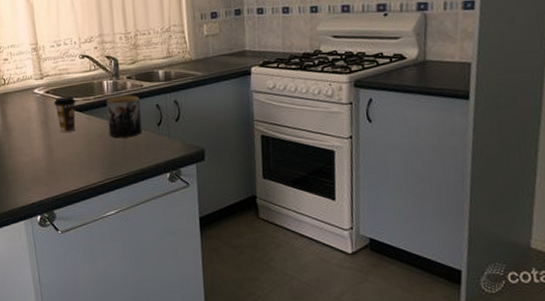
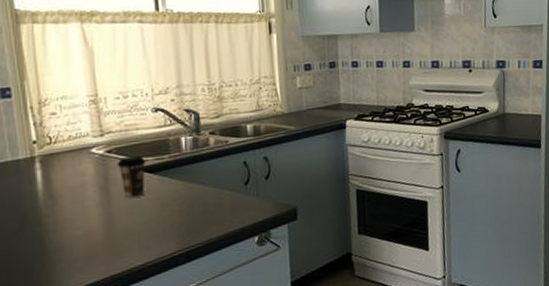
mug: present [106,95,142,138] -> none [184,152,227,201]

